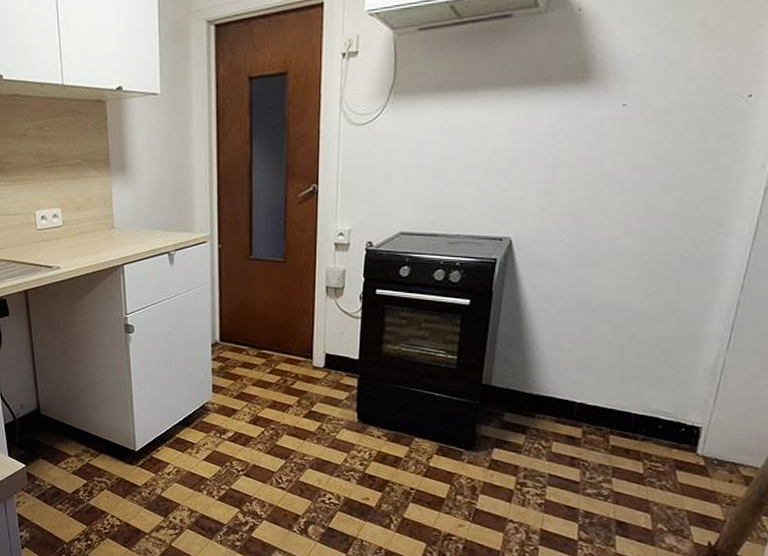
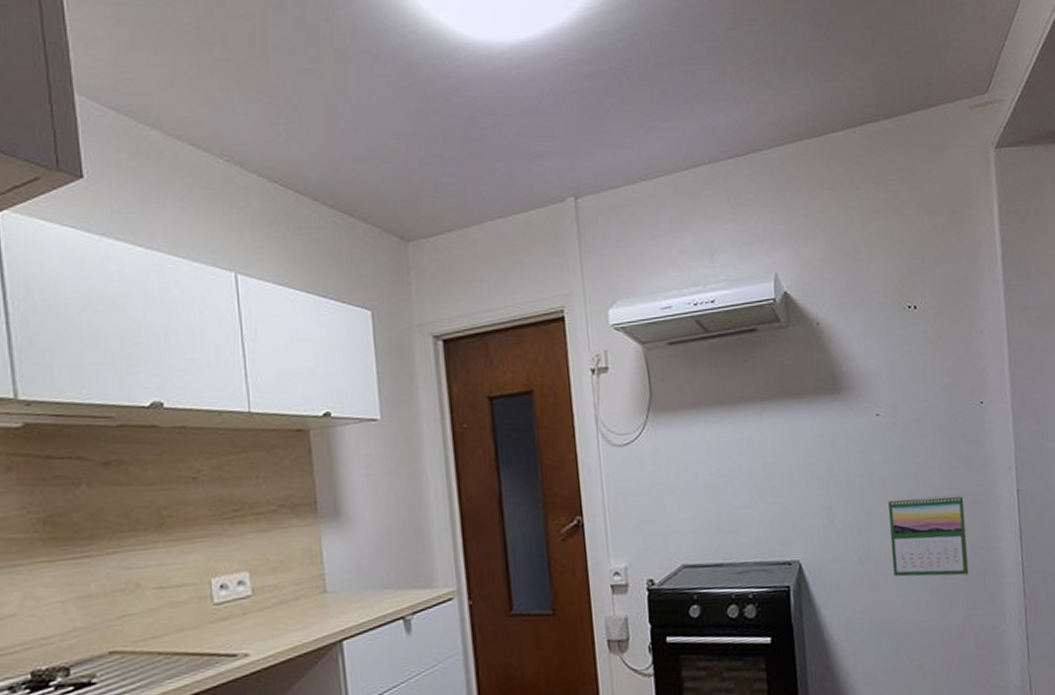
calendar: none [604,187,700,265] -> present [888,494,969,577]

